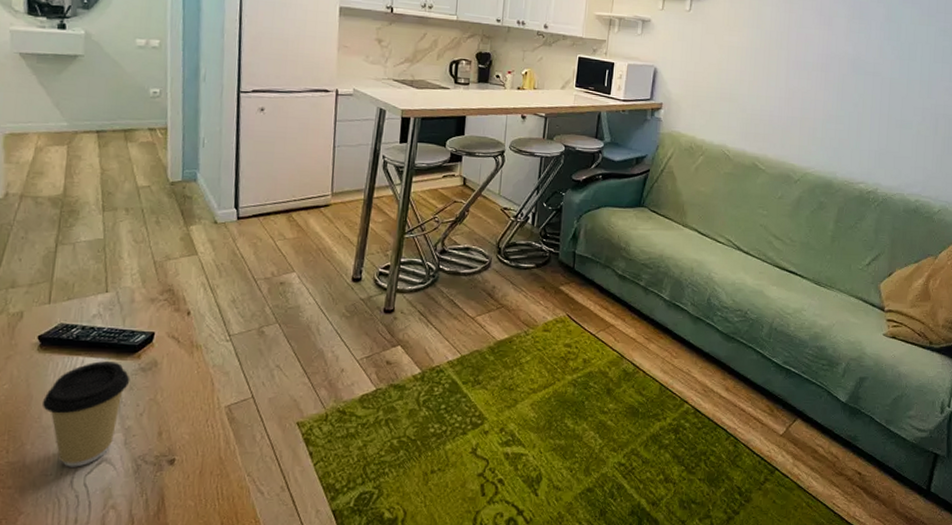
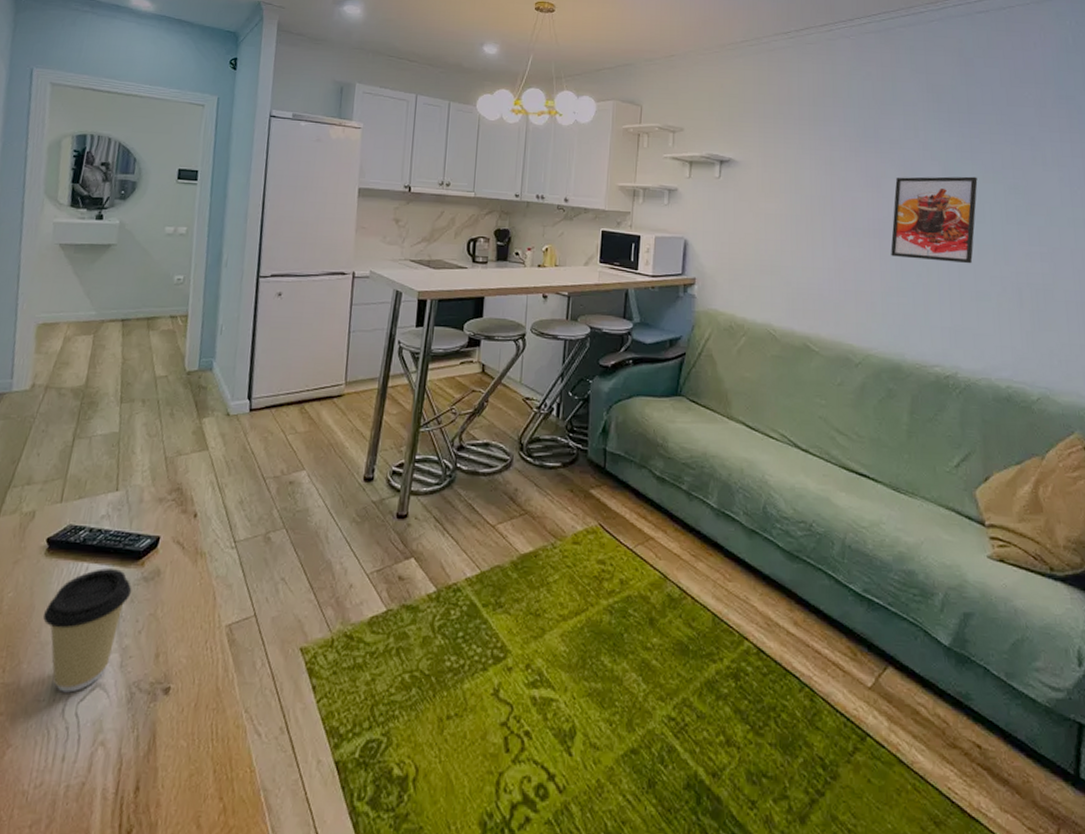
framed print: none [834,16,915,97] -> present [891,176,978,264]

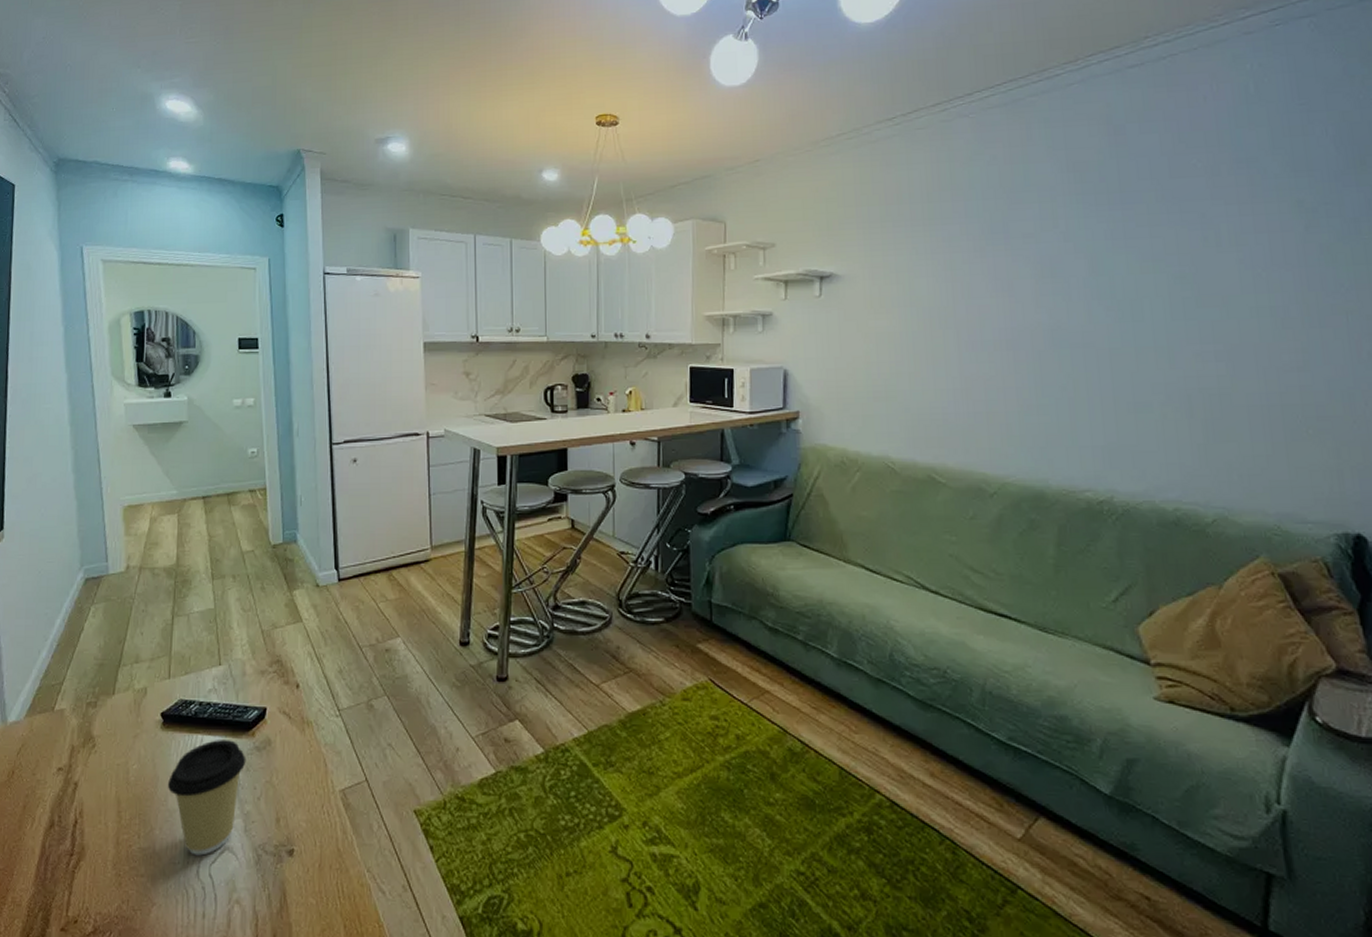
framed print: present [891,176,978,264] -> none [1028,268,1134,372]

